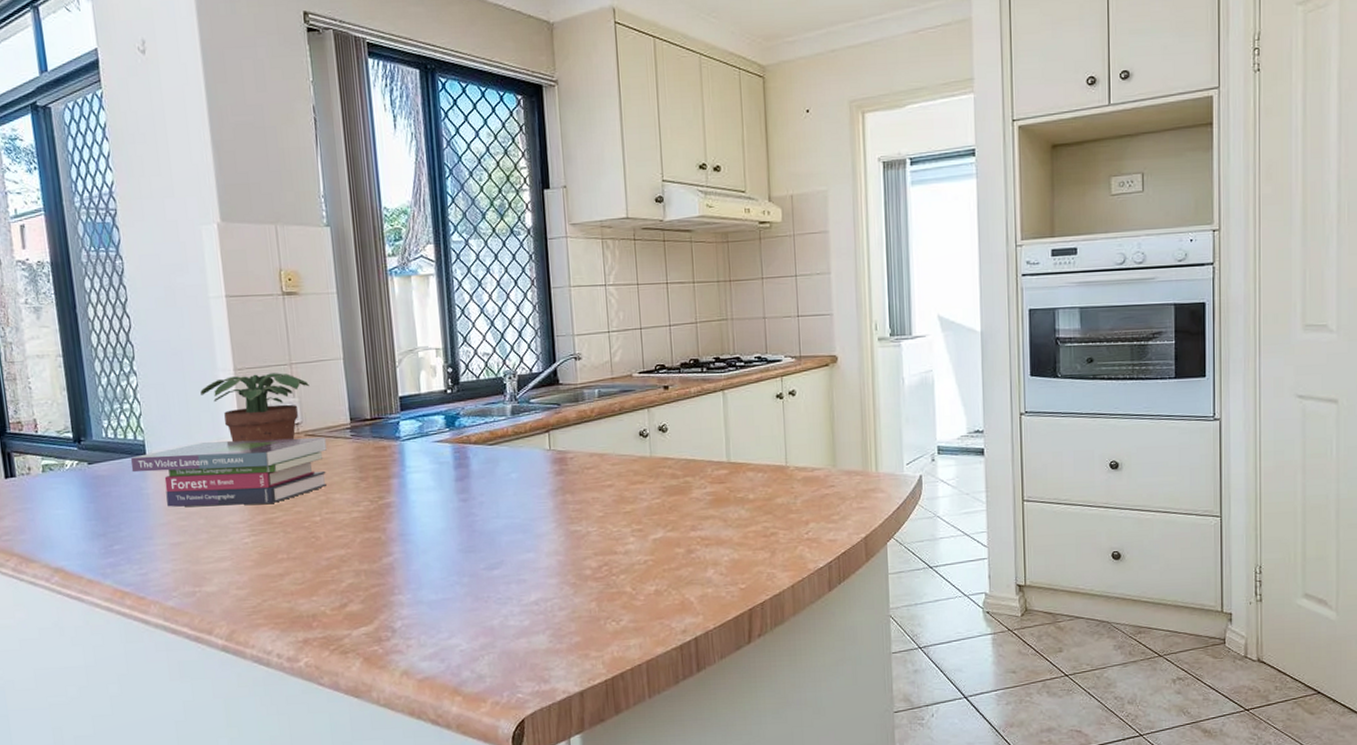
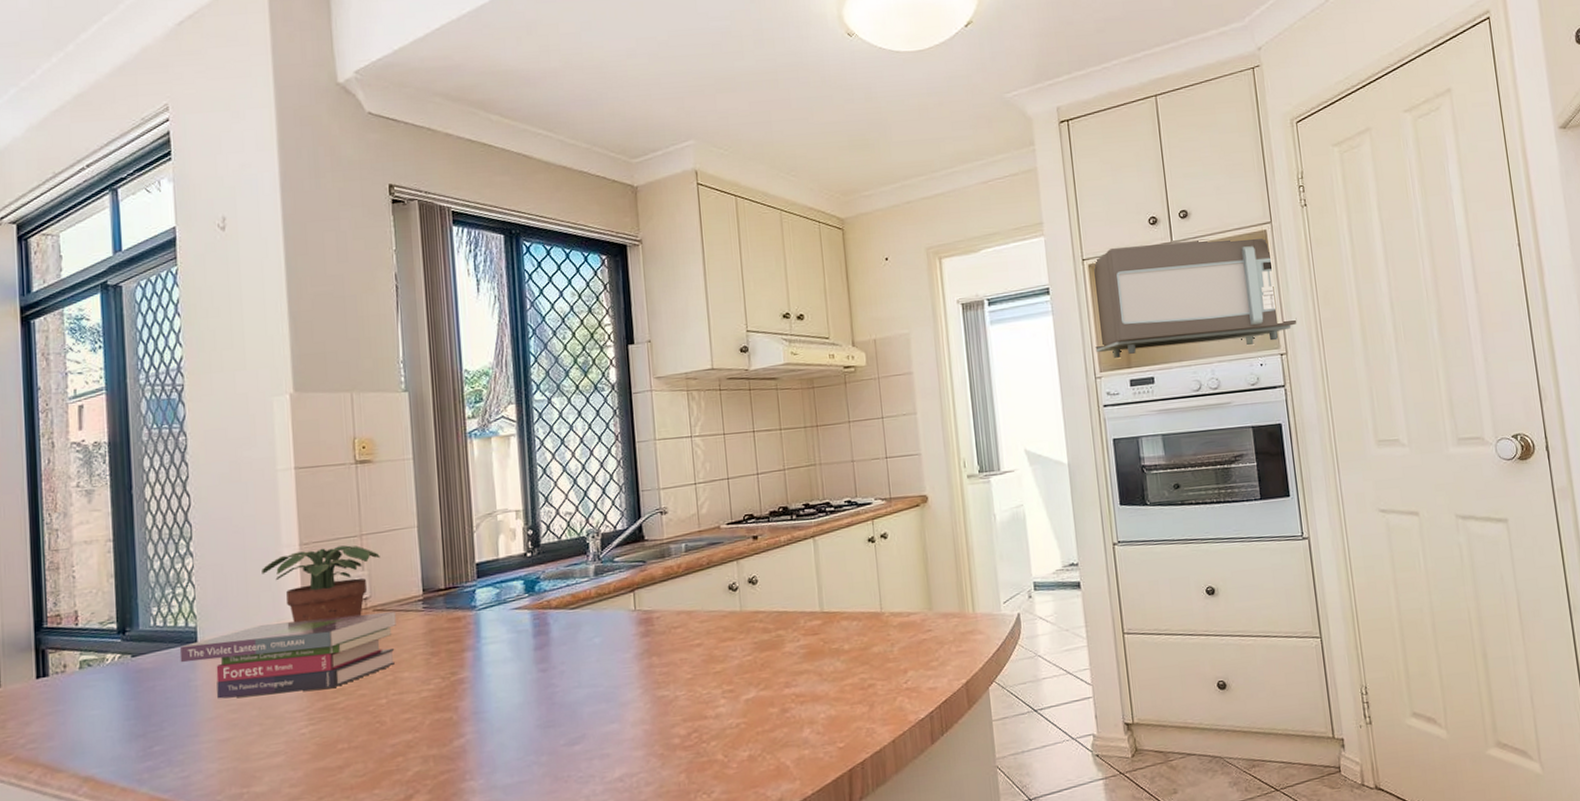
microwave: none [1018,105,1235,226] -> present [1094,239,1297,358]

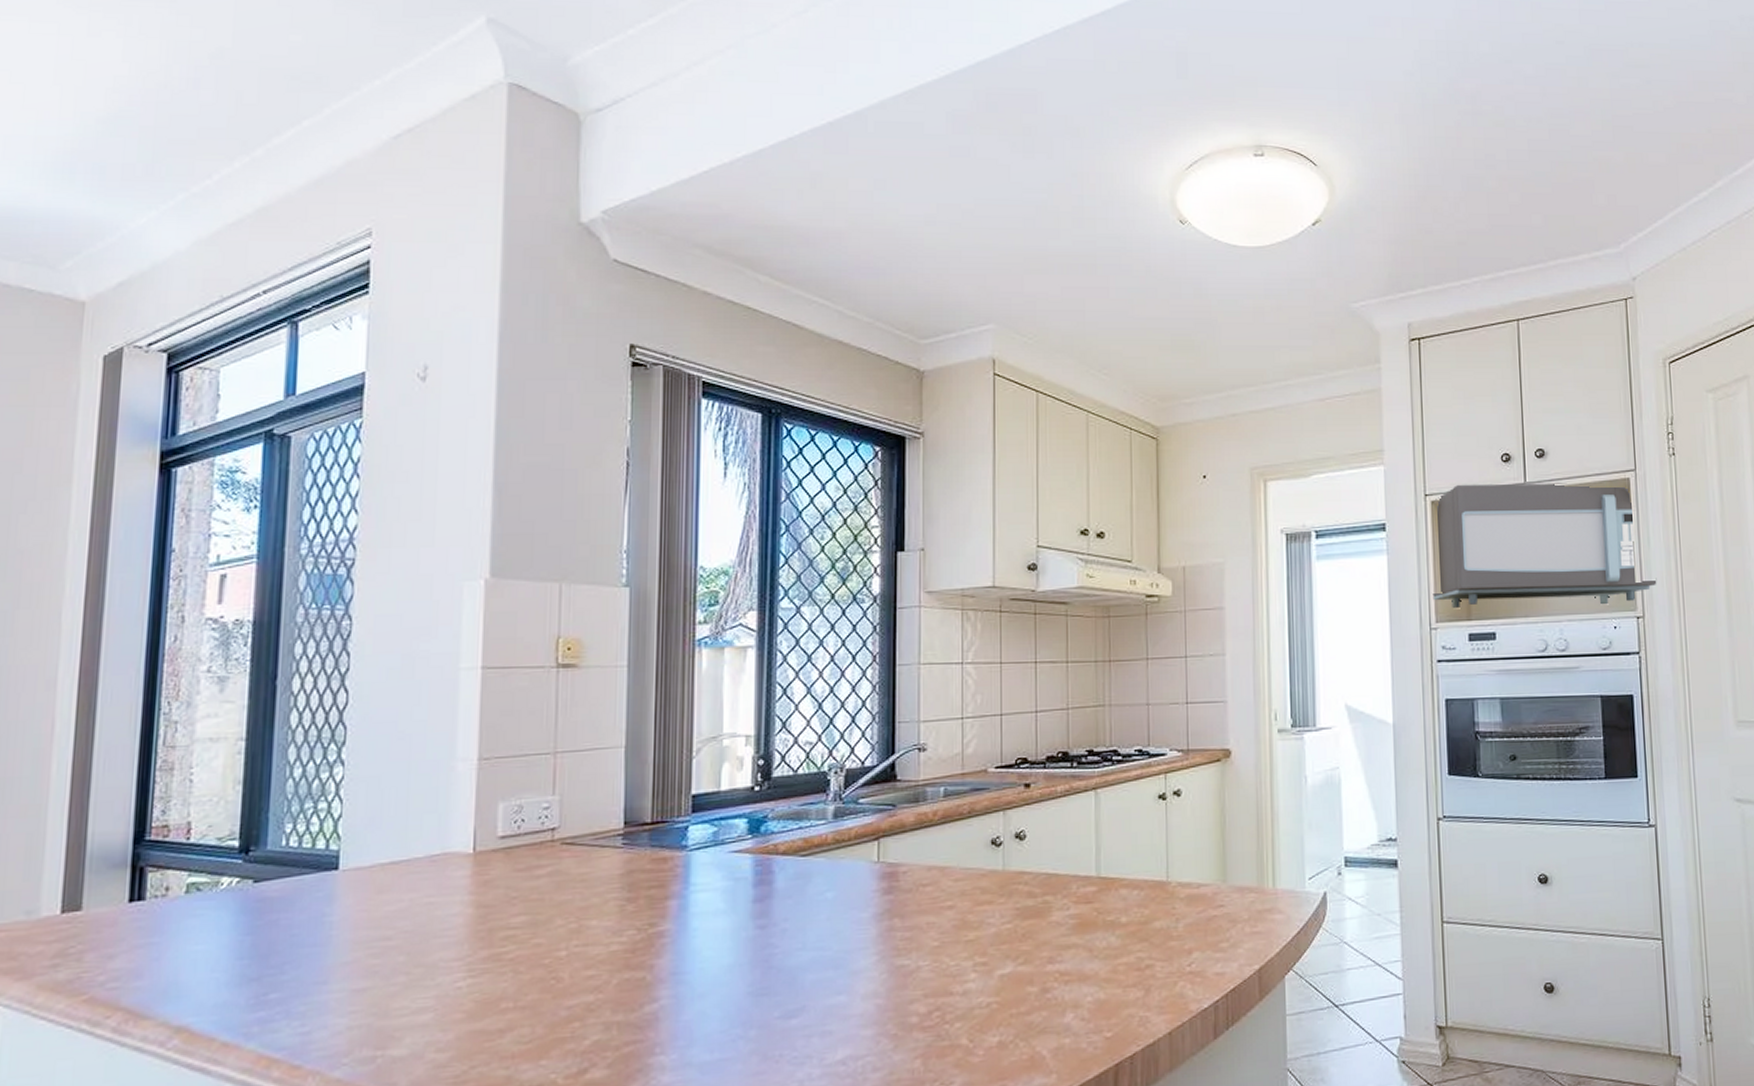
books: present [179,611,396,699] -> none [314,845,588,940]
potted plant: present [262,545,380,623] -> none [428,763,576,853]

